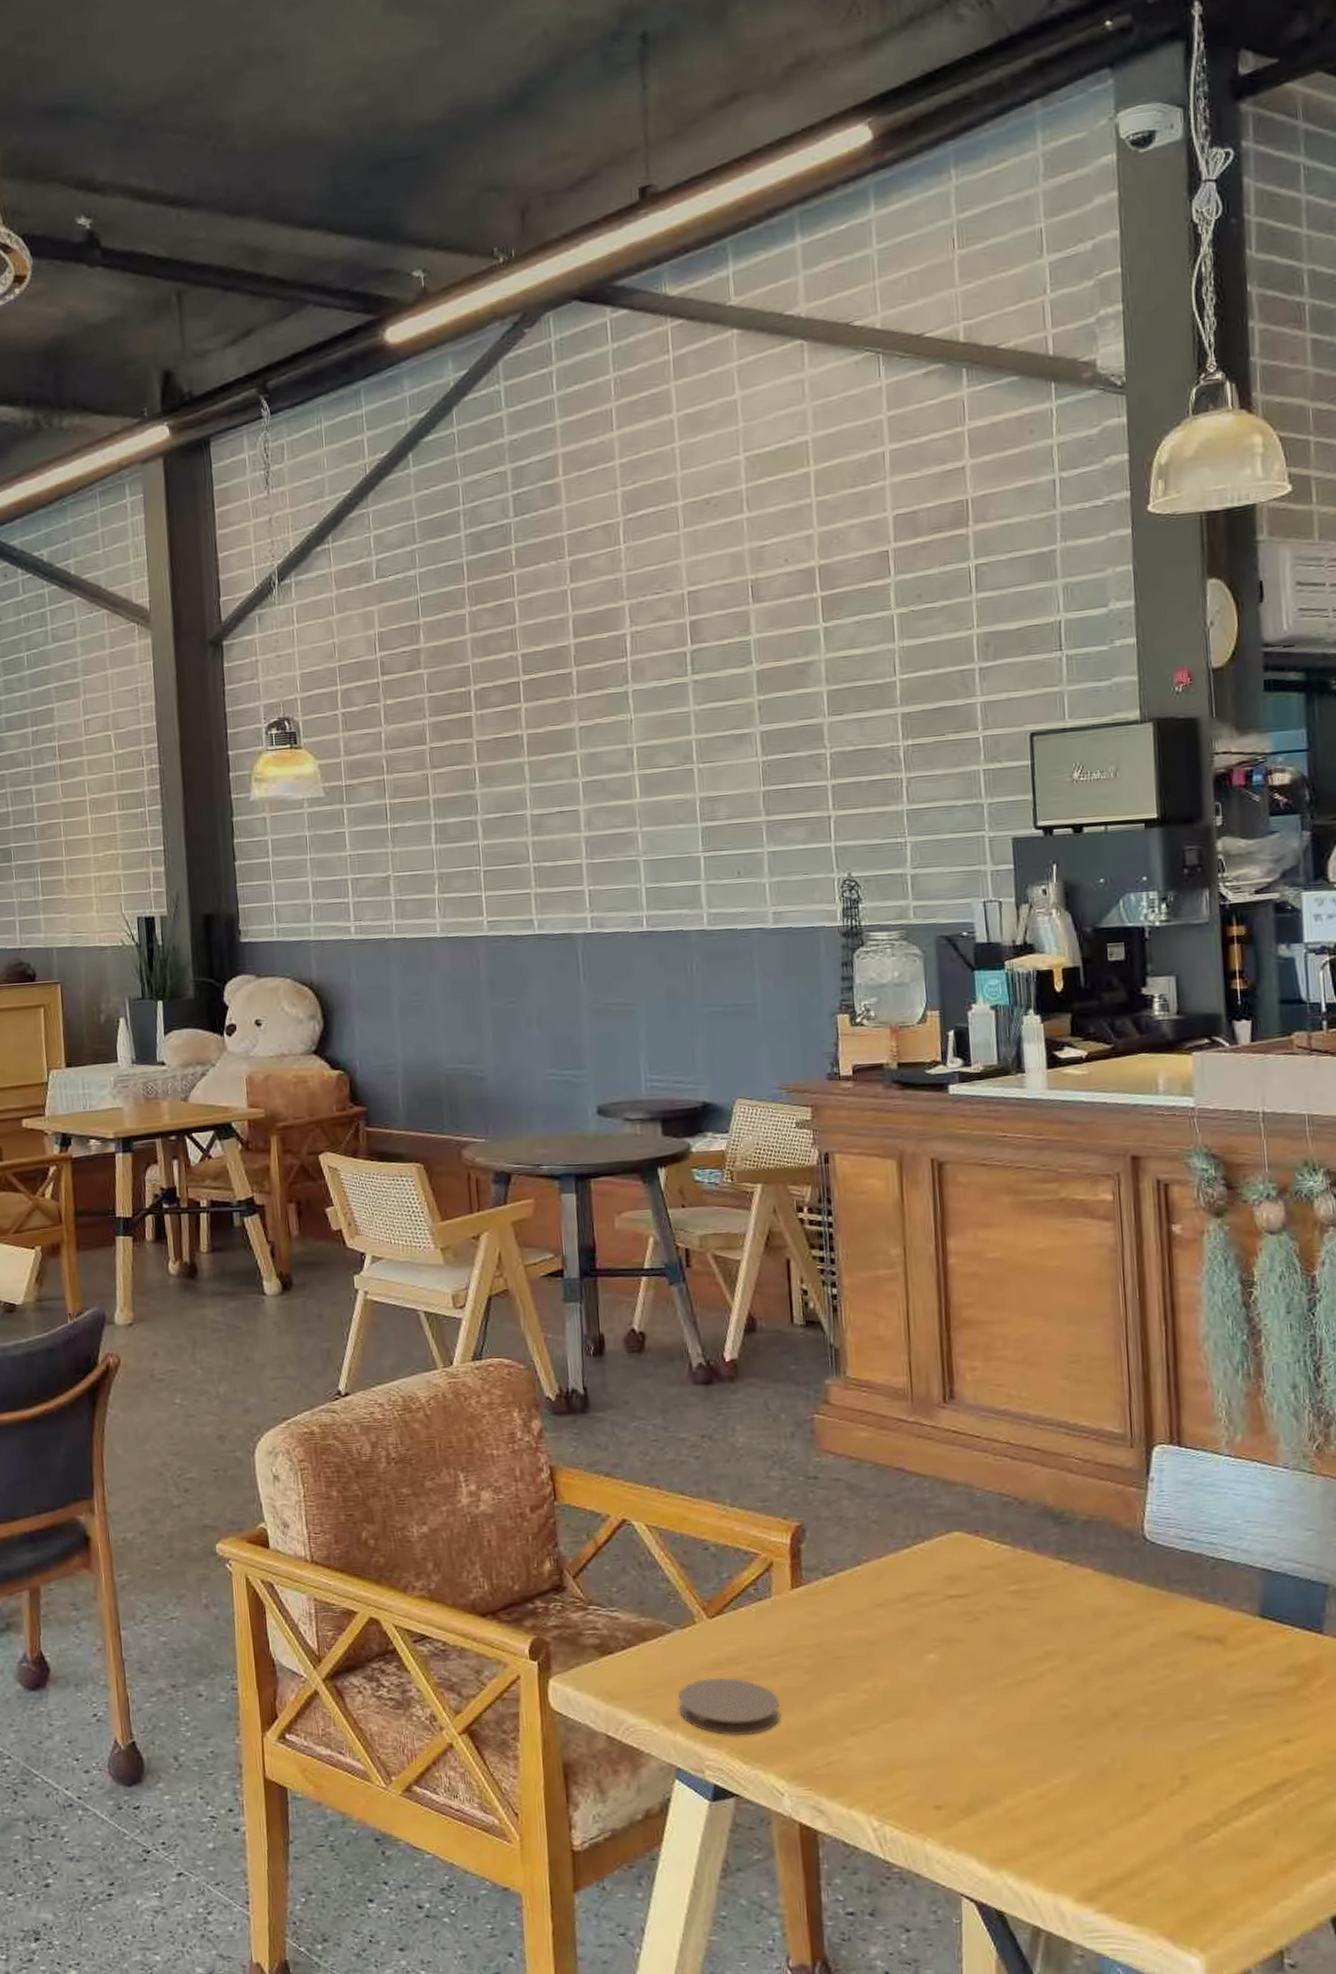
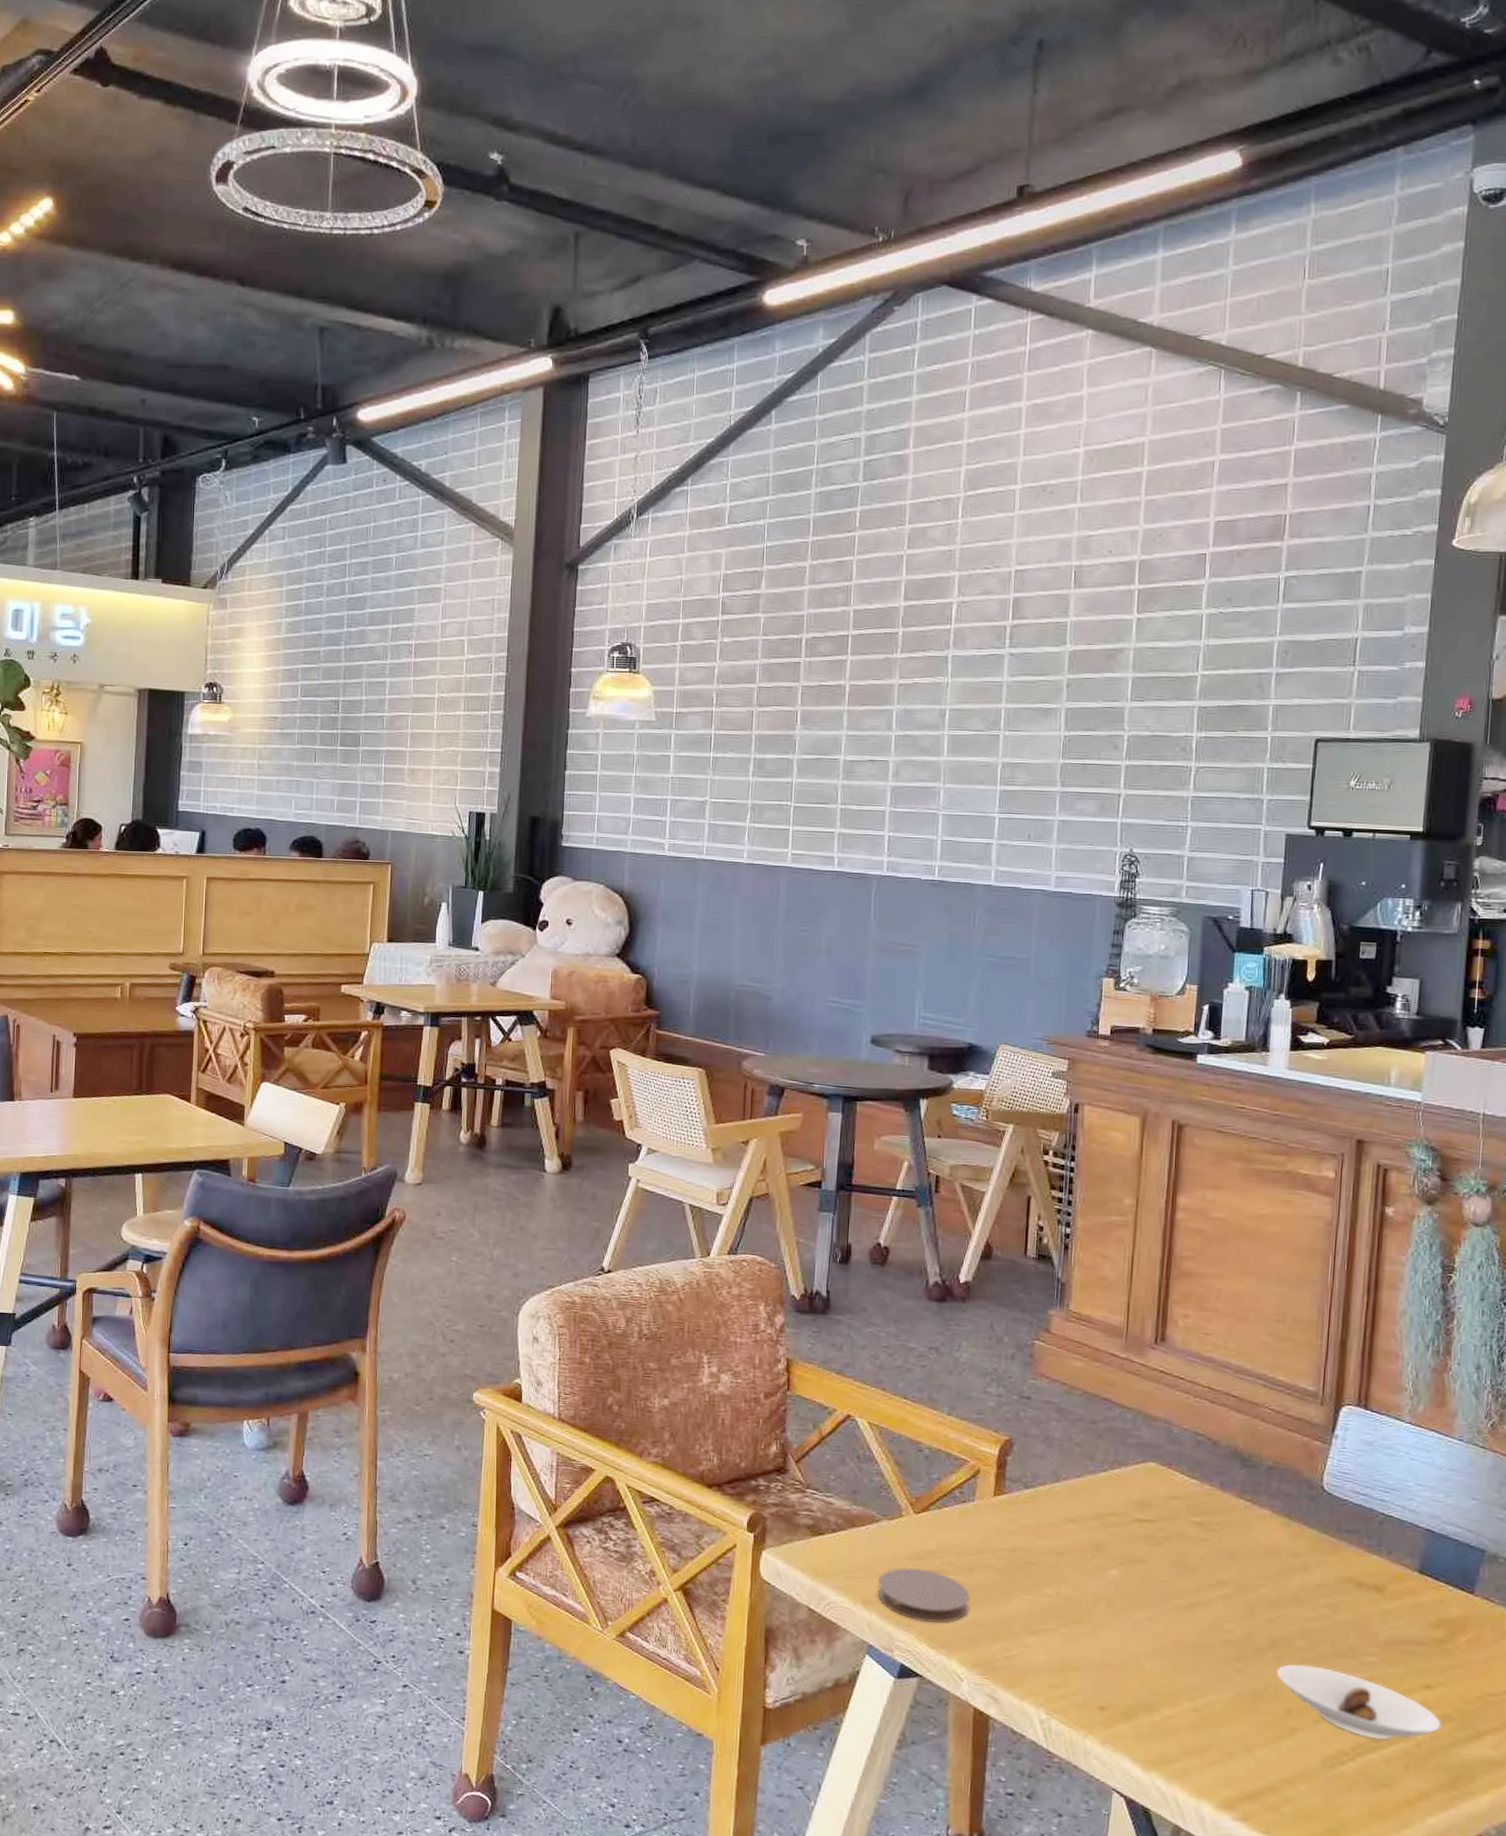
saucer: none [1121,1733,1307,1805] -> present [1276,1664,1442,1740]

